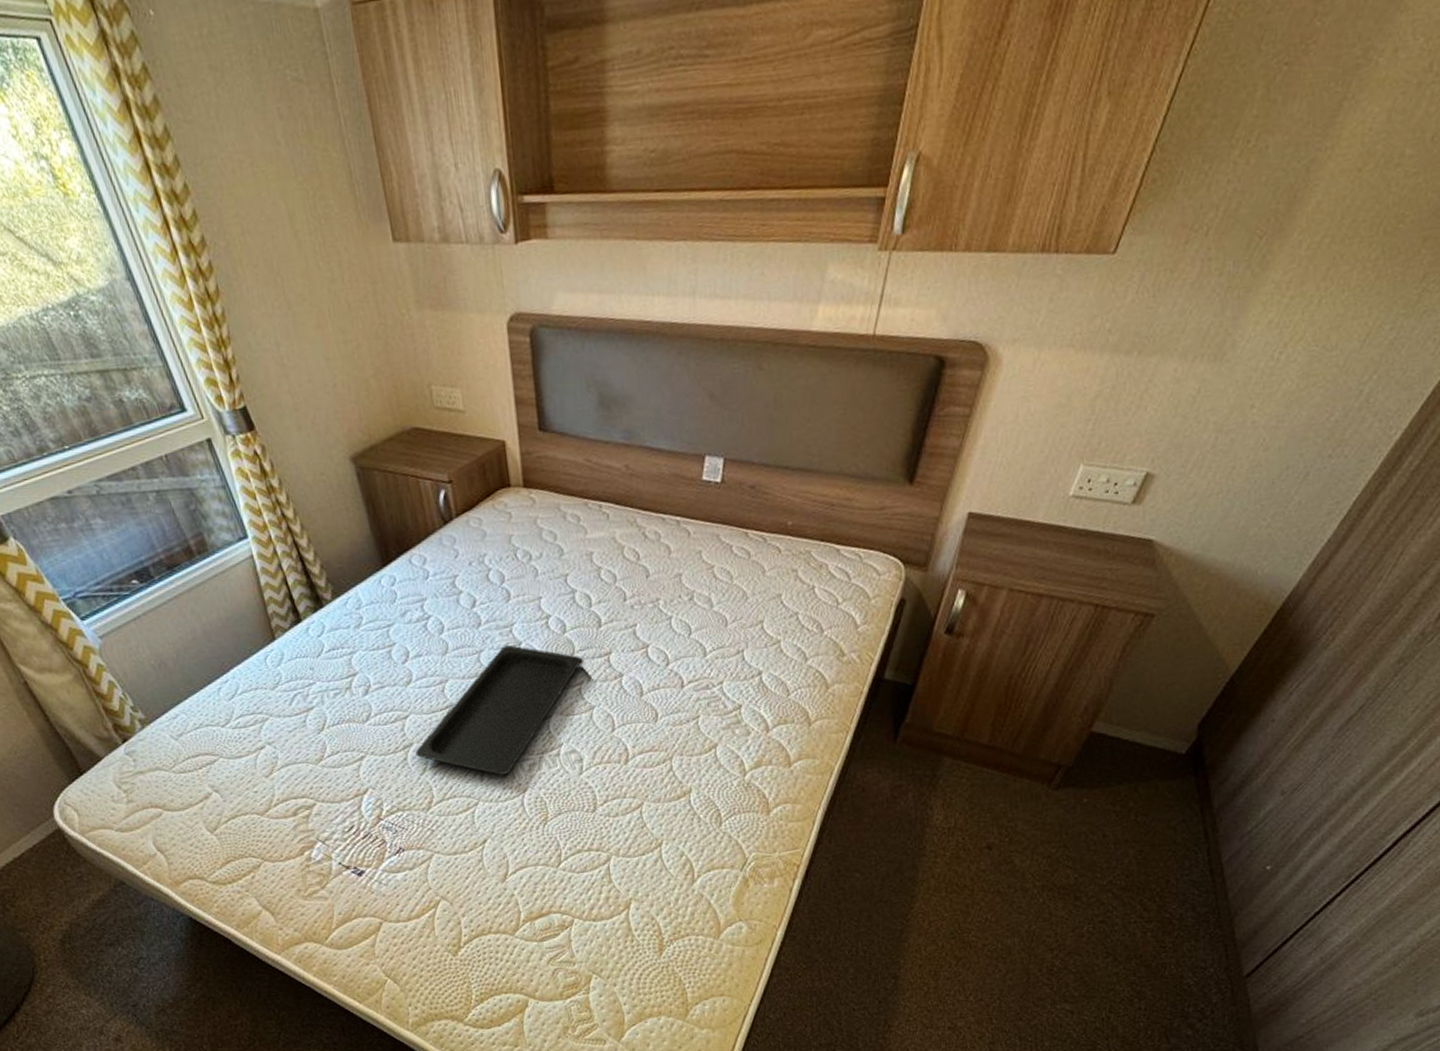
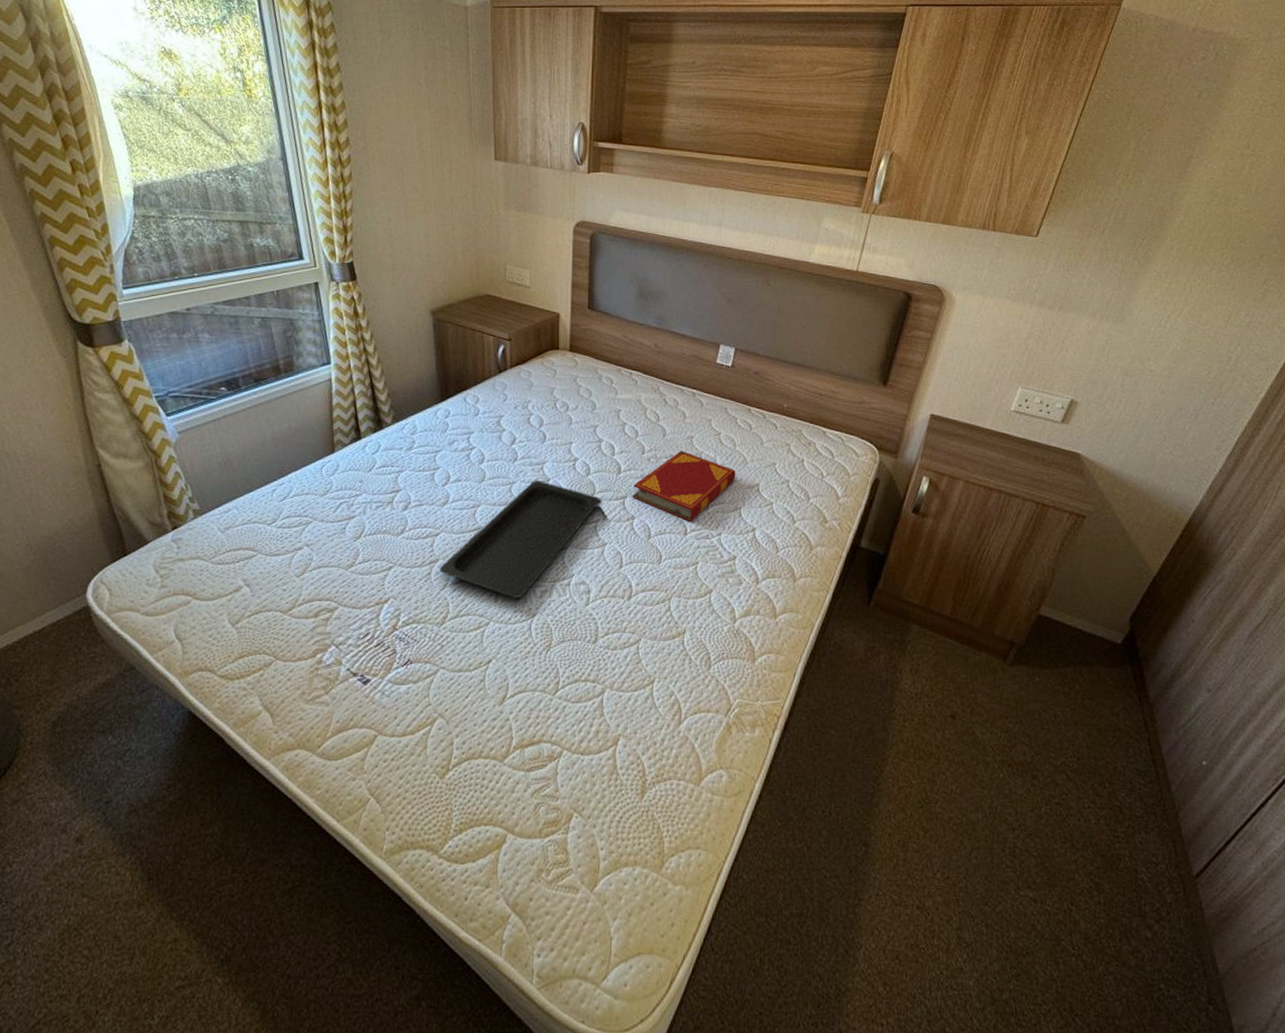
hardback book: none [617,592,735,672] -> present [632,451,736,522]

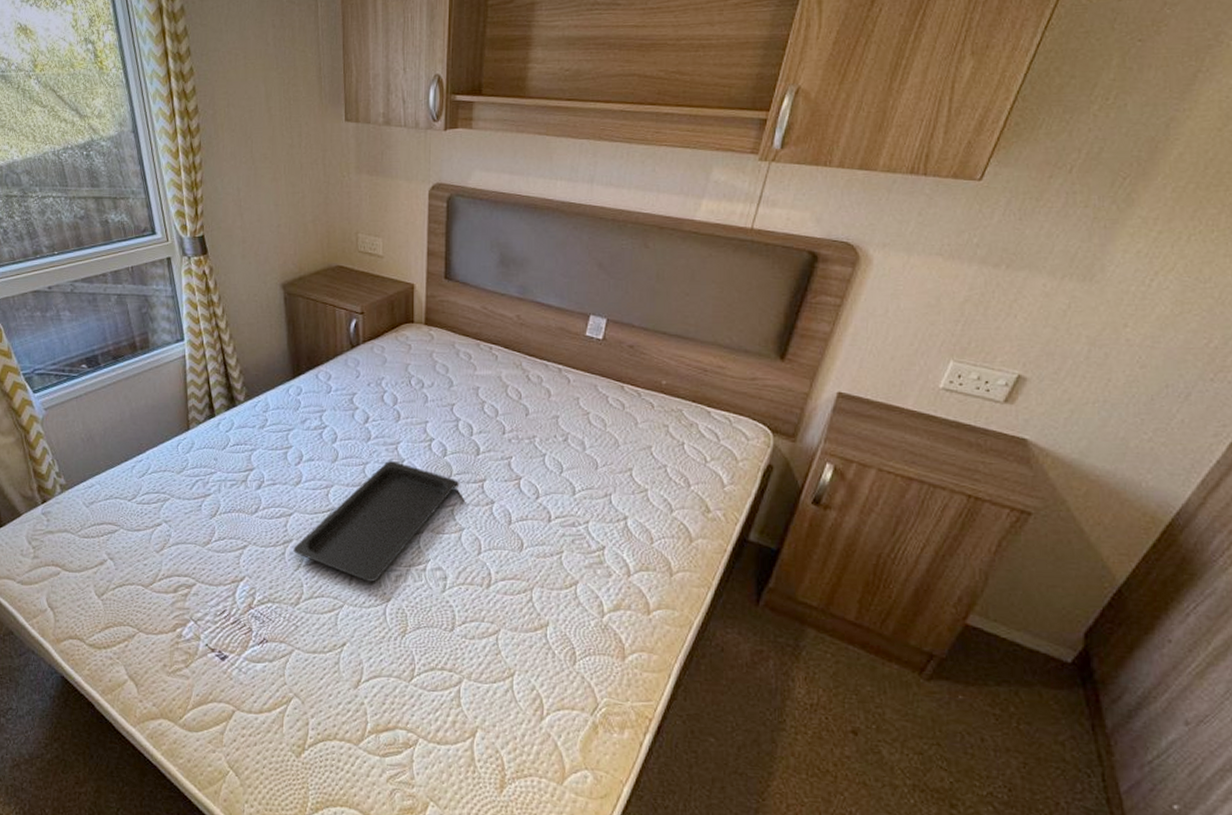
hardback book: present [632,451,736,522] -> none [492,432,606,508]

